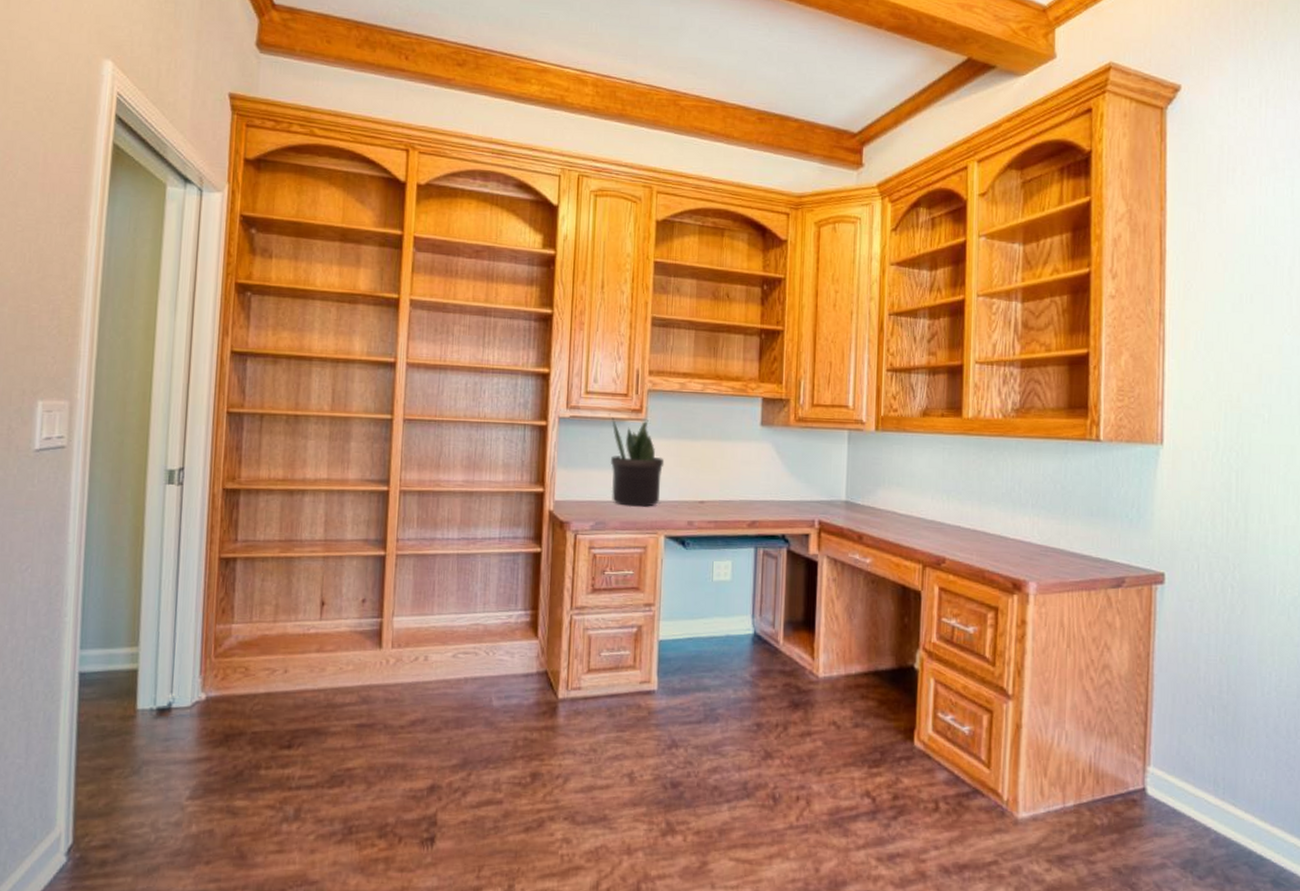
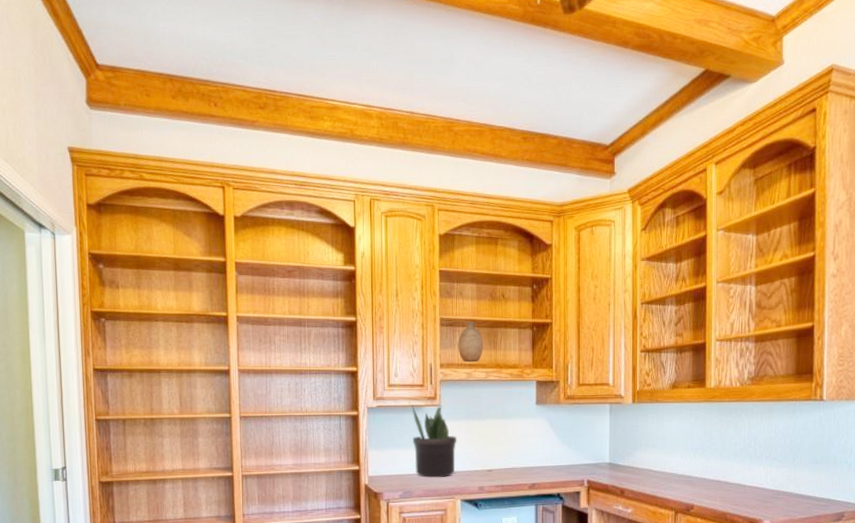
decorative vase: none [672,321,701,372] -> present [458,320,483,363]

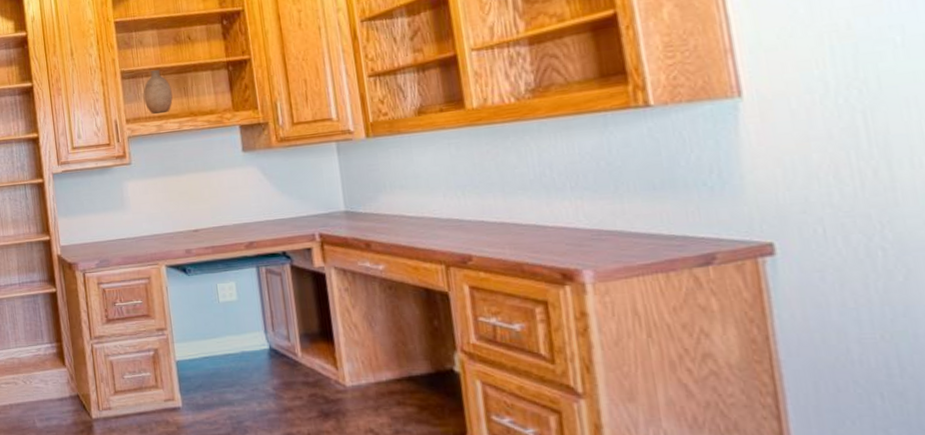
planter: present [411,405,457,478] -> none [99,164,155,244]

